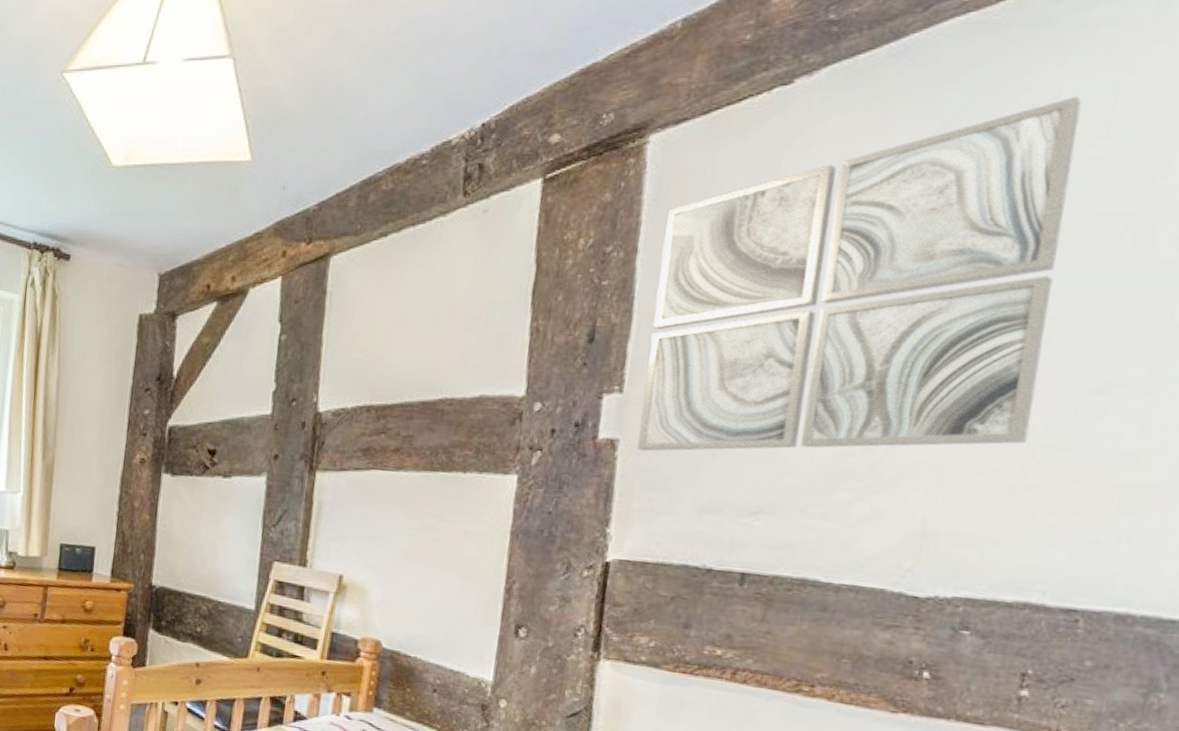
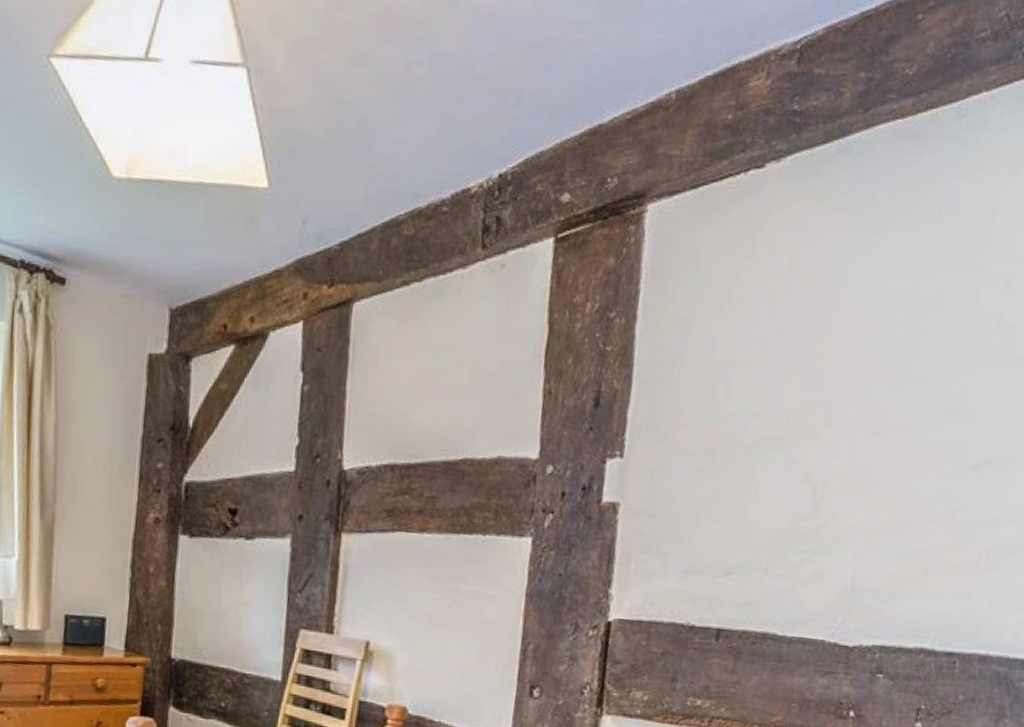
wall art: present [637,96,1082,452] -> none [635,207,972,515]

